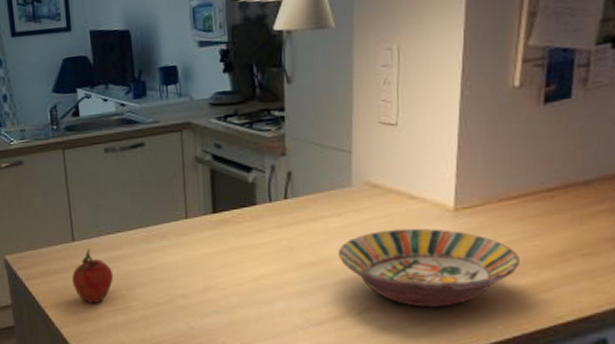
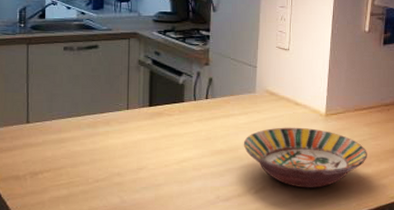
fruit: present [71,248,114,304] -> none [22,129,61,179]

